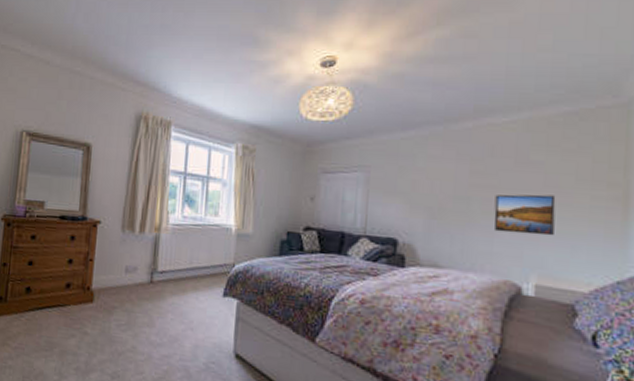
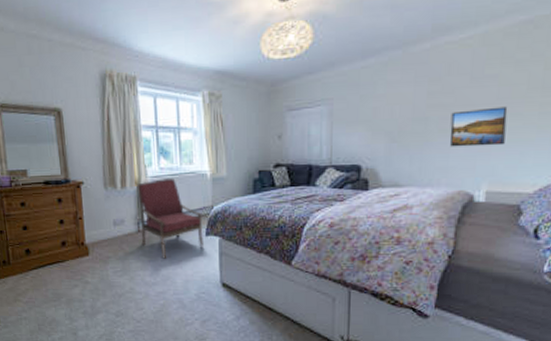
armchair: none [152,228,224,317] -> present [136,179,205,259]

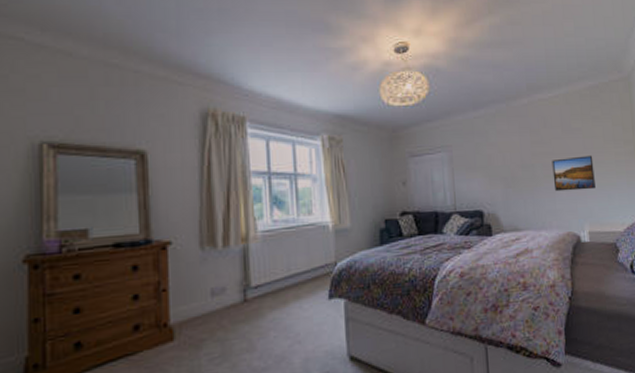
armchair: present [136,179,205,259] -> none [243,232,328,334]

